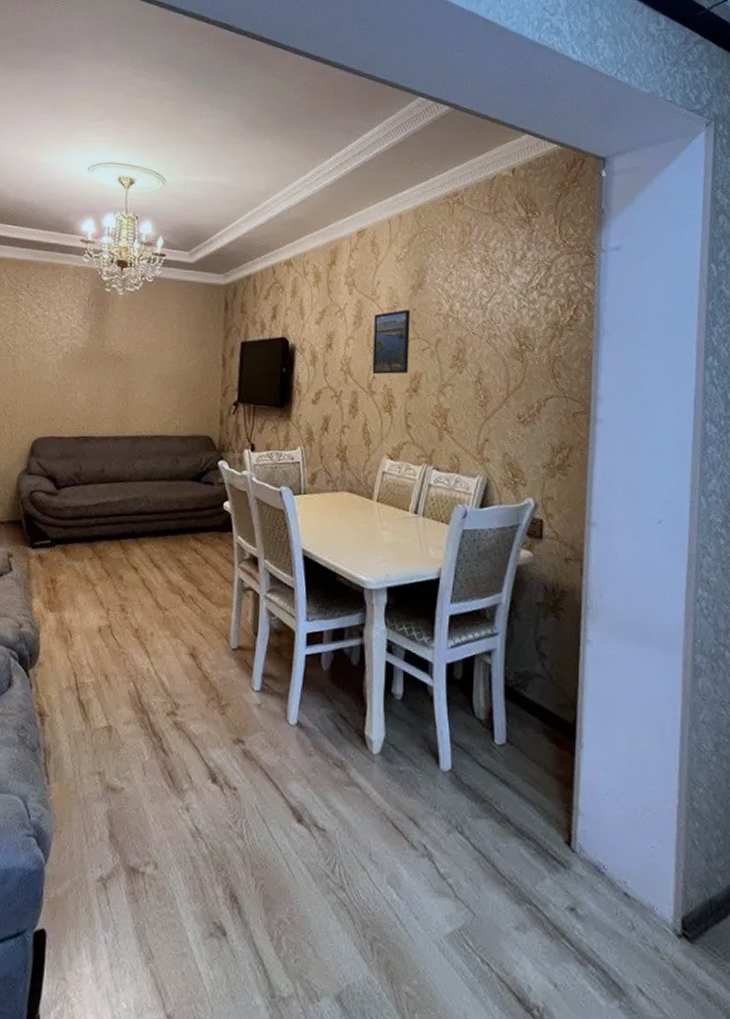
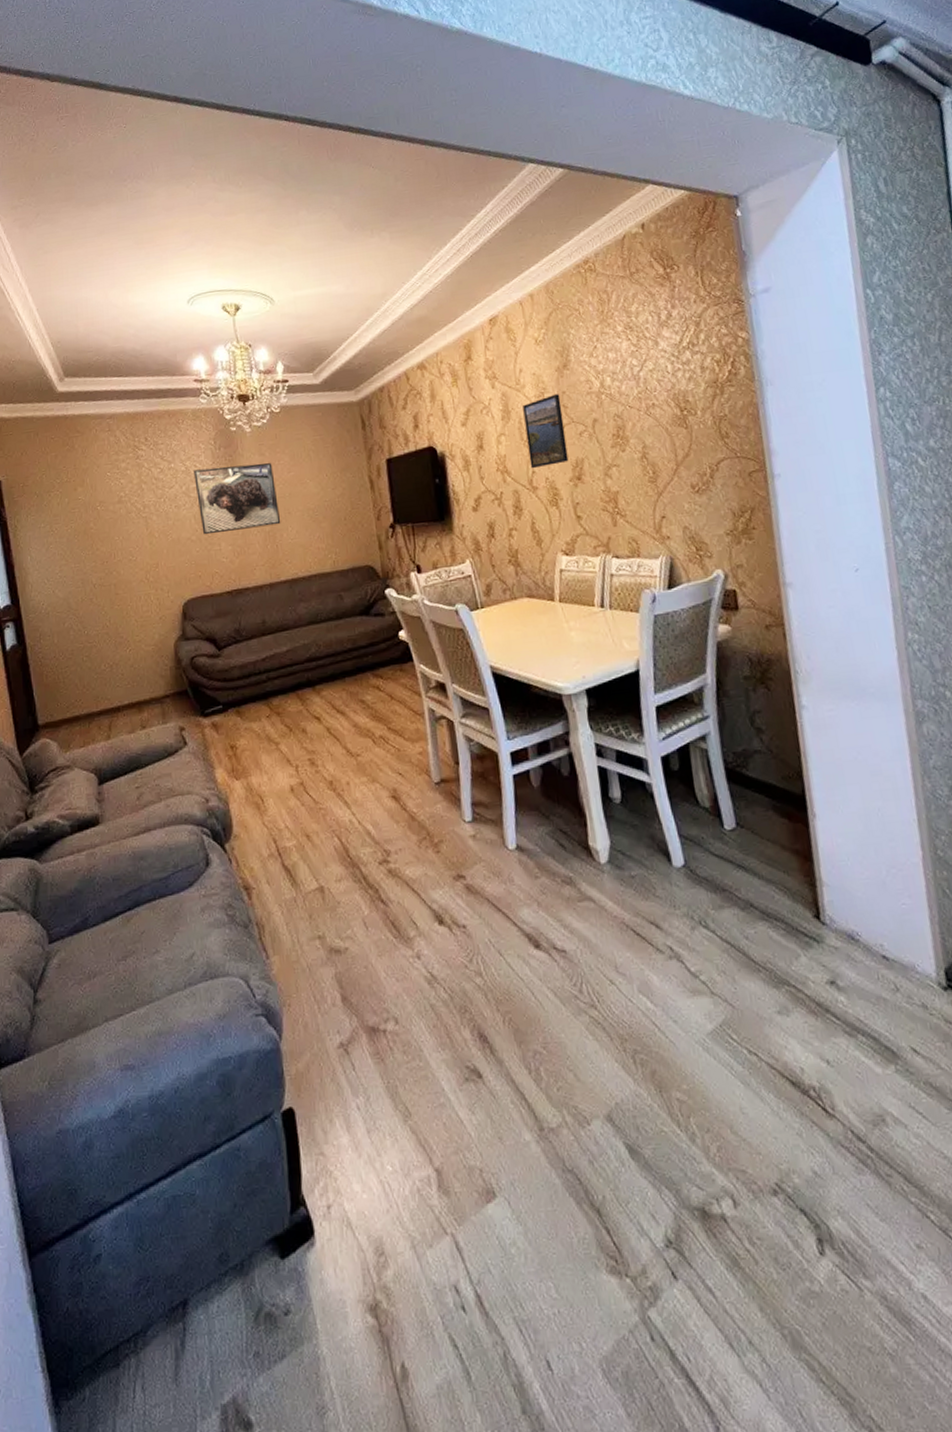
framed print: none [62,321,137,384] -> present [194,463,281,535]

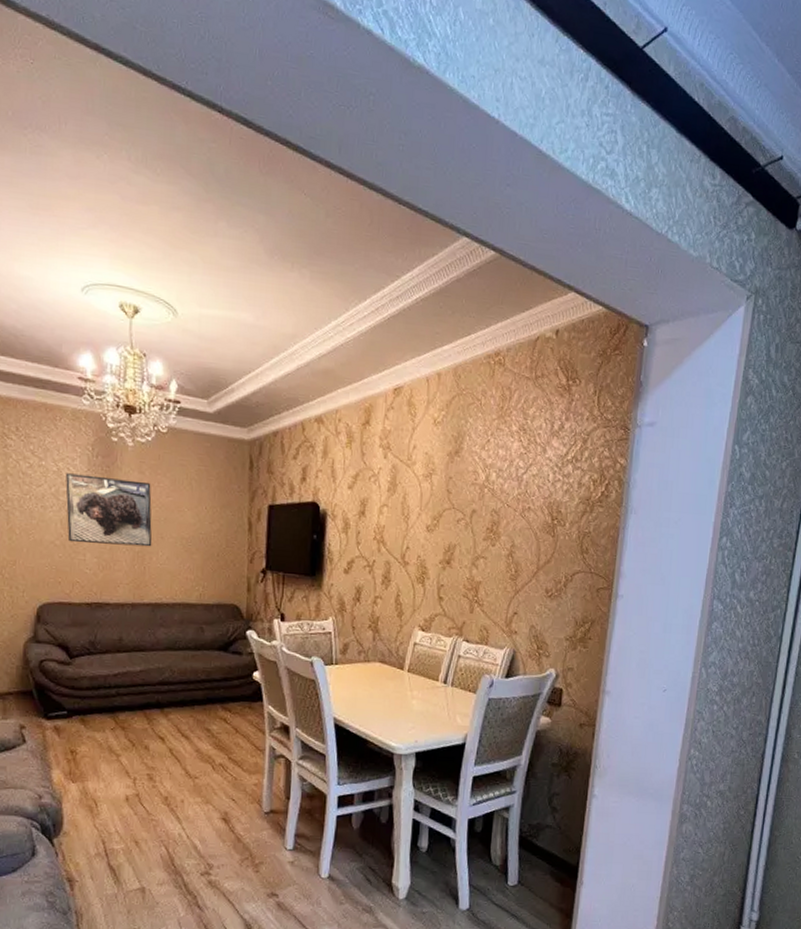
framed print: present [523,394,569,469] -> none [406,477,447,545]

